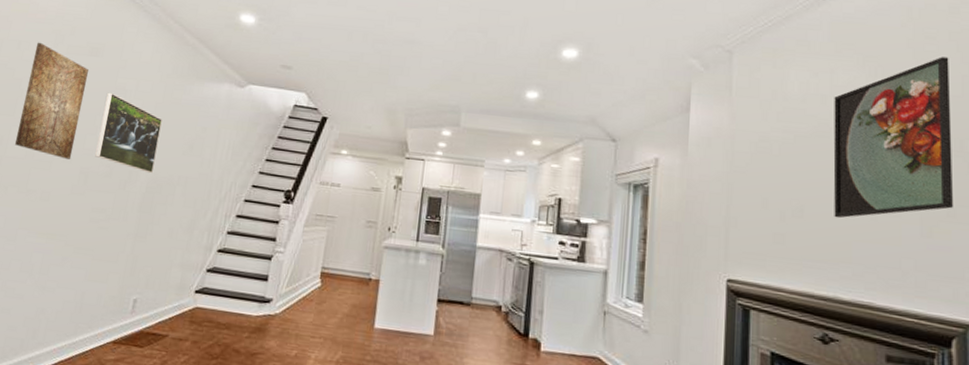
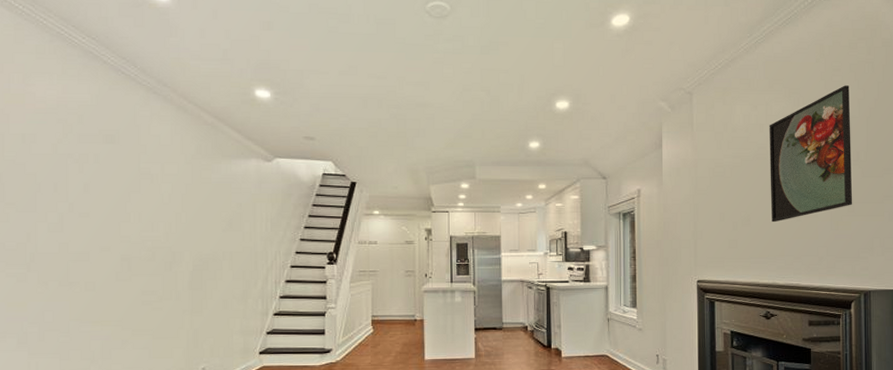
wall art: present [14,42,89,159] -> none [43,133,109,248]
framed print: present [95,92,162,174] -> none [132,178,196,253]

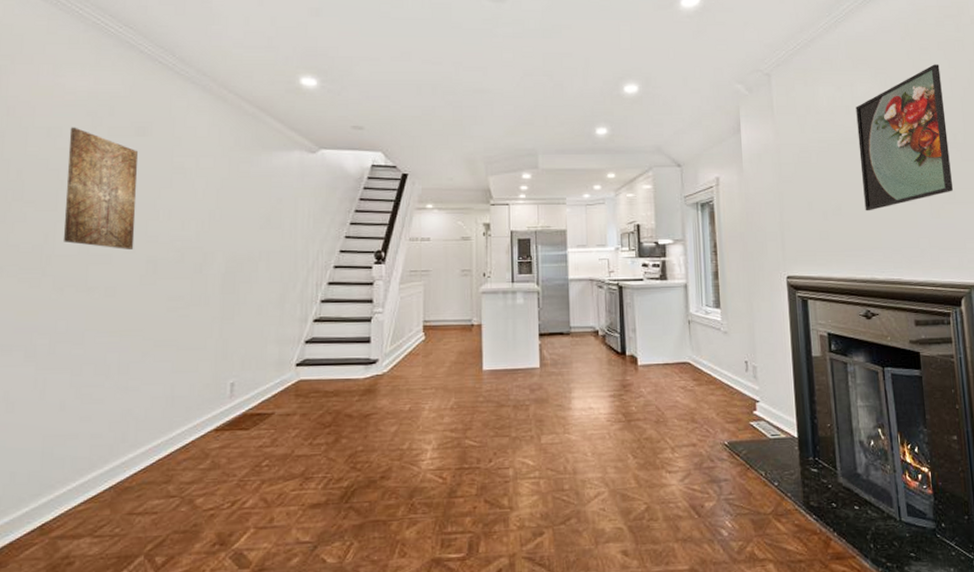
wall art: none [43,133,109,248] -> present [63,127,138,249]

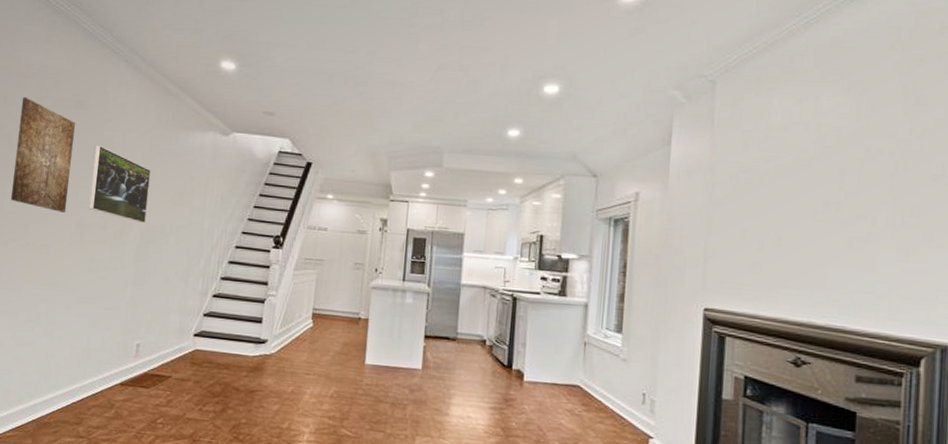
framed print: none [161,173,232,253] -> present [89,145,151,224]
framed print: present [856,64,954,211] -> none [811,79,937,246]

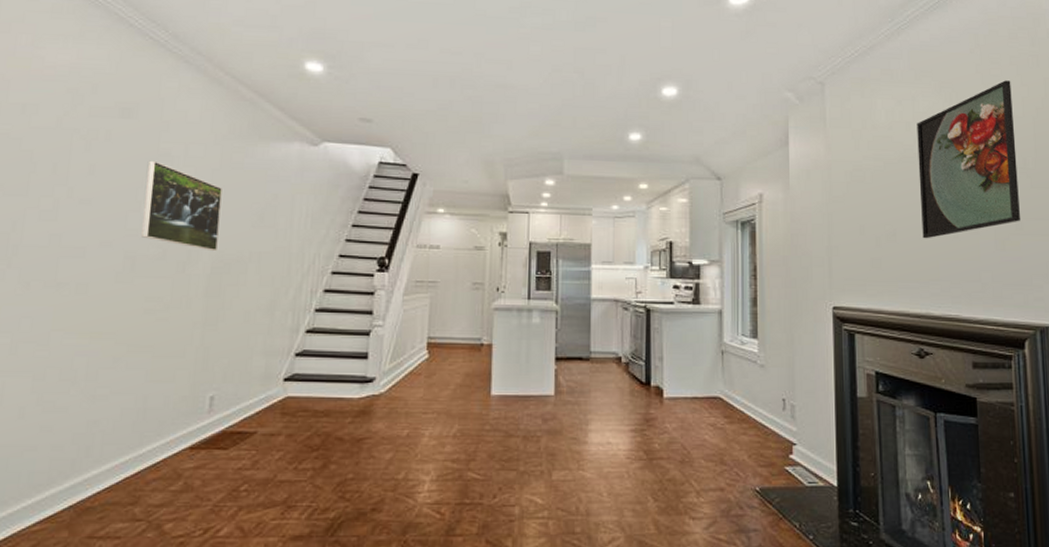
wall art: present [10,97,75,212] -> none [32,104,121,243]
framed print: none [811,79,937,246] -> present [917,80,1021,239]

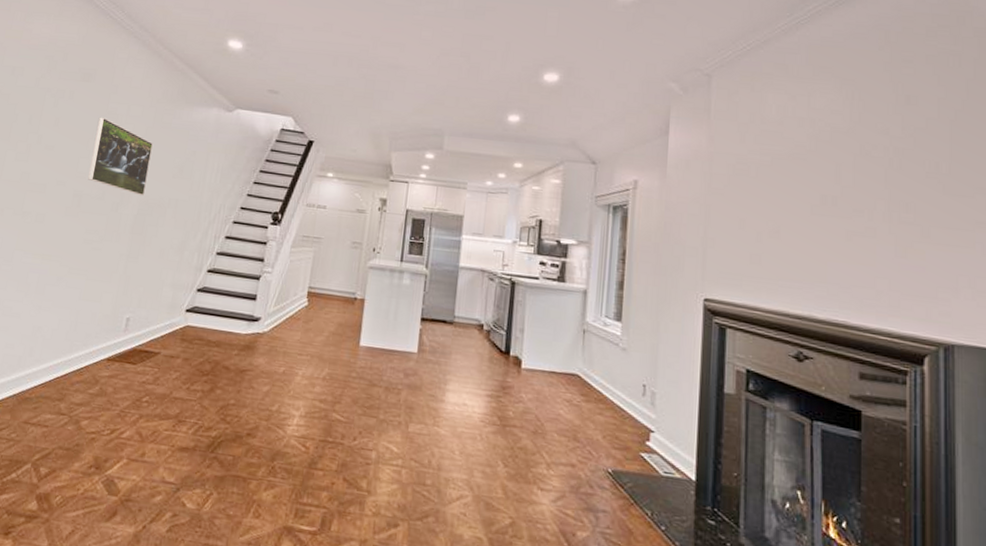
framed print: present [917,80,1021,239] -> none [810,80,929,239]

